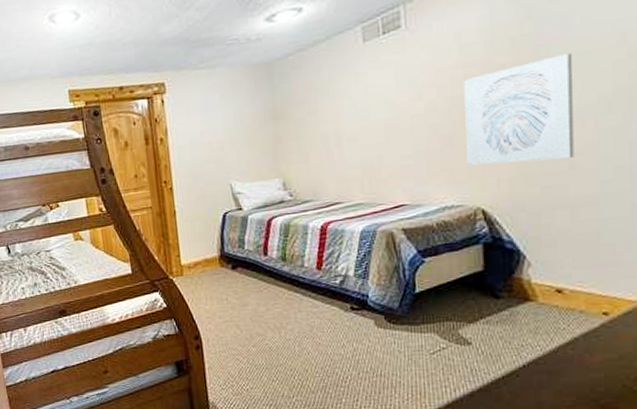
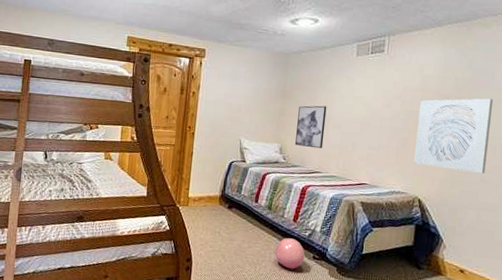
wall art: none [298,117,339,176] -> present [295,105,327,149]
ball: none [299,290,341,327] -> present [274,238,305,269]

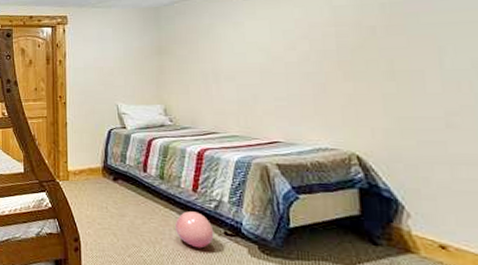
wall art: present [295,105,327,149] -> none [180,57,216,106]
wall art: present [414,98,494,173] -> none [335,22,450,117]

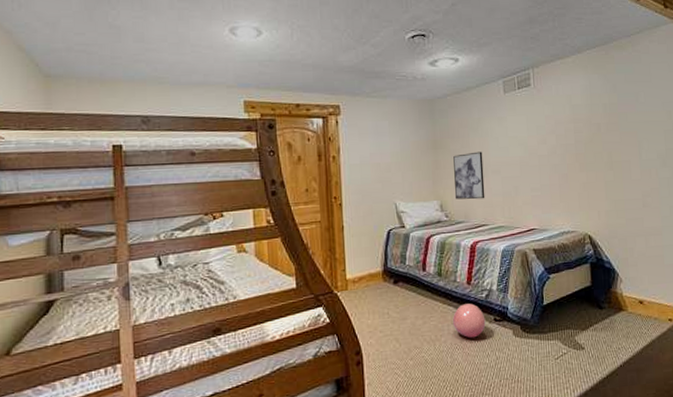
wall art: none [180,57,216,106] -> present [453,151,485,200]

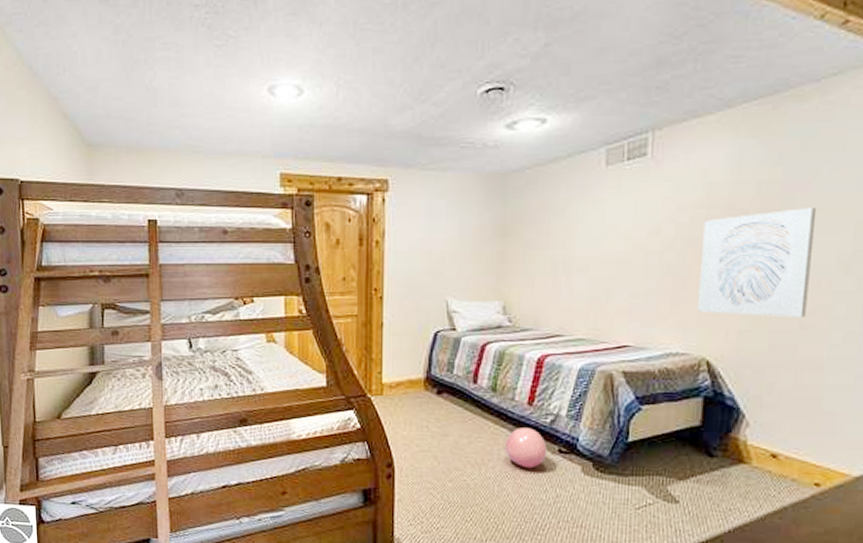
wall art: present [453,151,485,200] -> none [524,242,567,303]
wall art: none [574,121,645,200] -> present [698,208,817,317]

